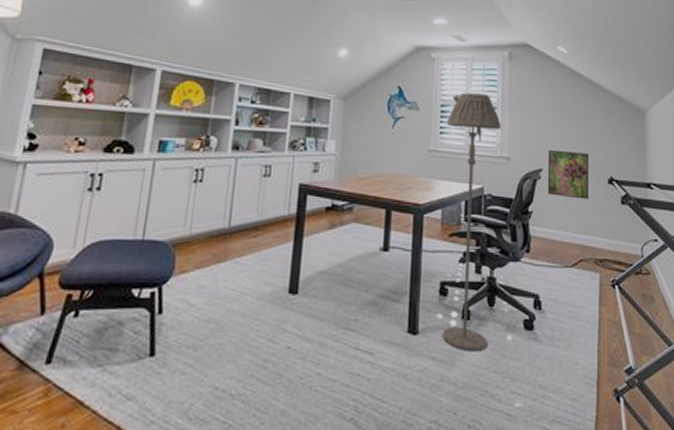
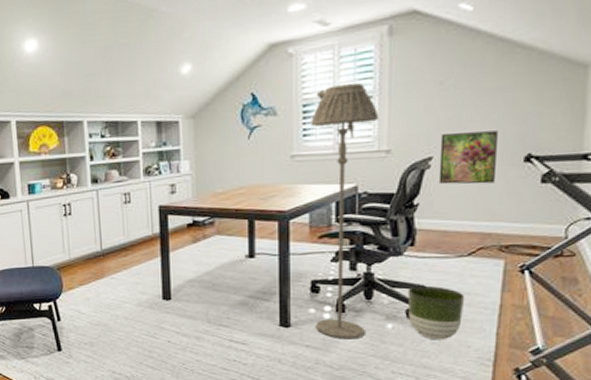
planter: none [524,294,572,356] -> present [407,285,465,340]

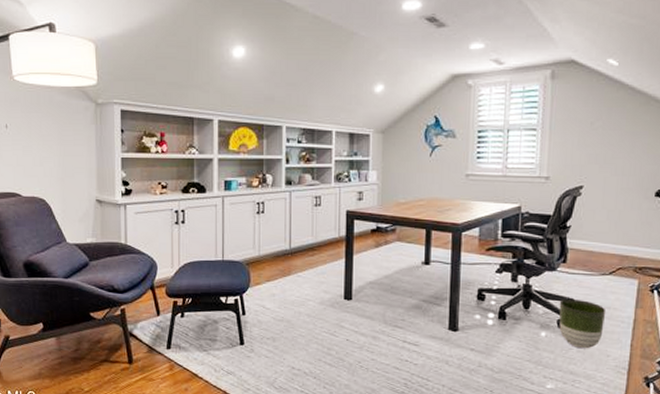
floor lamp: present [310,82,379,340] -> none [480,115,541,345]
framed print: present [438,131,498,185] -> none [587,167,635,213]

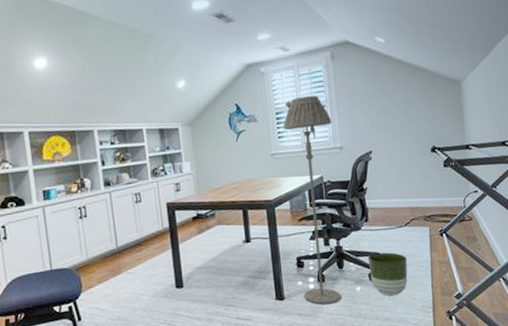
floor lamp: none [480,115,541,345] -> present [283,95,341,305]

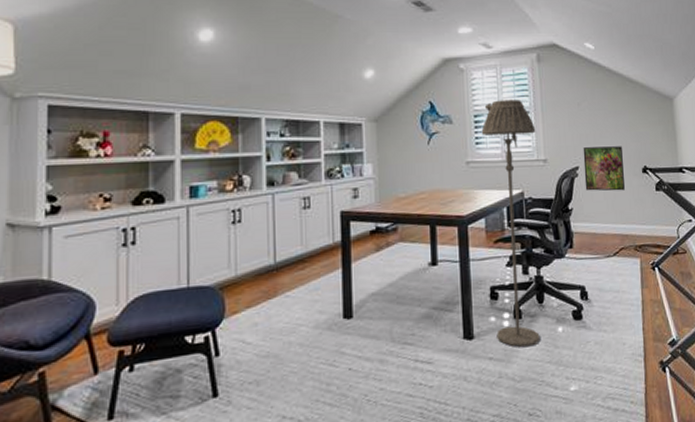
planter: present [367,252,408,297] -> none [571,285,616,341]
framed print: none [375,130,415,172] -> present [583,146,625,191]

